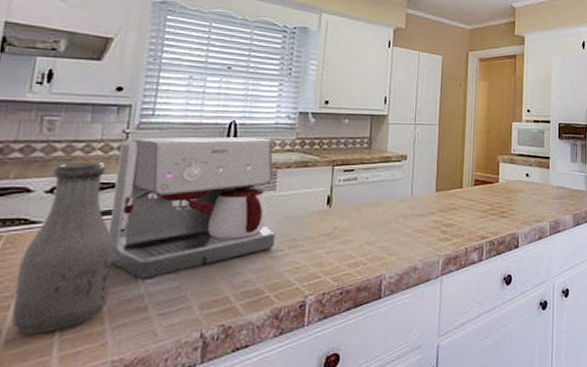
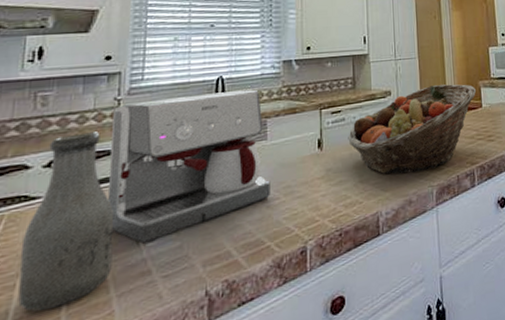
fruit basket: none [358,155,494,240] -> present [348,84,476,175]

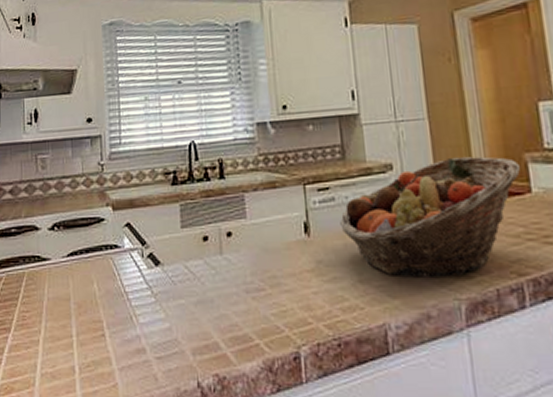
bottle: present [18,131,115,312] -> none [40,197,112,370]
coffee maker: present [107,89,270,243] -> none [99,157,255,319]

